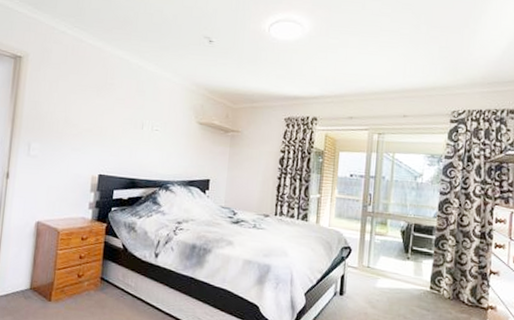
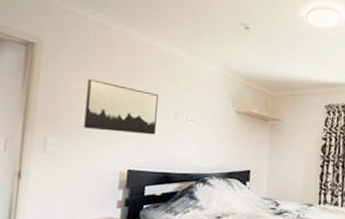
wall art: none [62,90,127,143] -> present [84,79,158,135]

